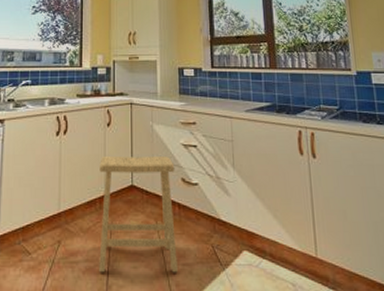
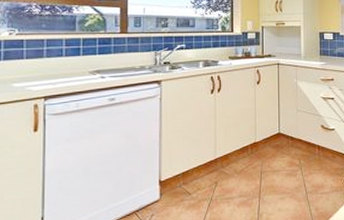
stool: present [99,157,178,273] -> none [251,108,317,205]

